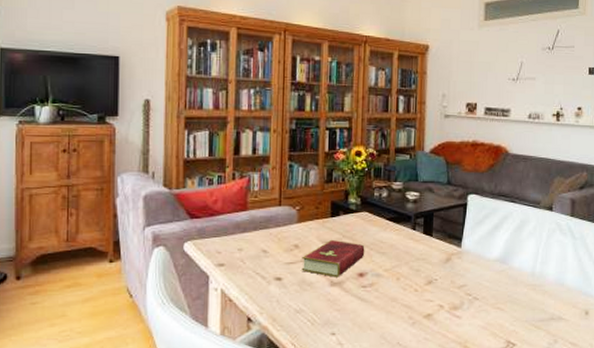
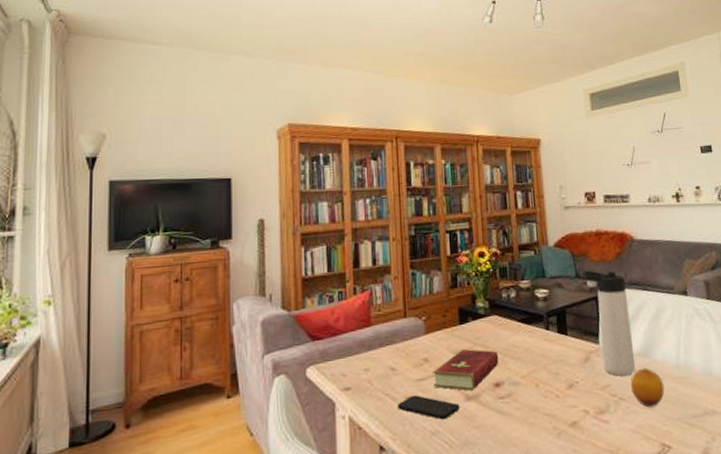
smartphone: none [266,276,324,301] -> present [397,395,460,420]
thermos bottle: none [453,178,495,278] -> present [582,270,636,376]
fruit: none [485,273,517,308] -> present [630,367,665,408]

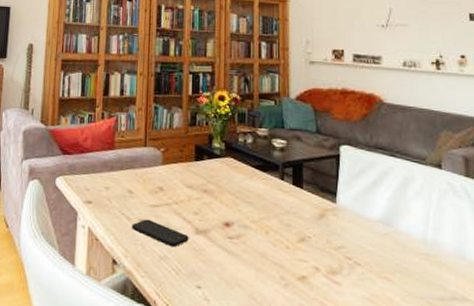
hardcover book: present [433,348,499,391] -> none [166,184,231,225]
thermos bottle: present [582,270,636,376] -> none [323,127,375,241]
fruit: present [630,367,665,408] -> none [368,236,407,279]

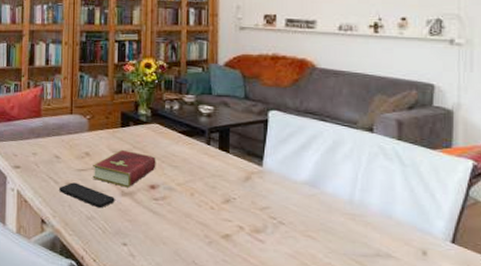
hardcover book: none [166,184,231,225] -> present [92,149,156,188]

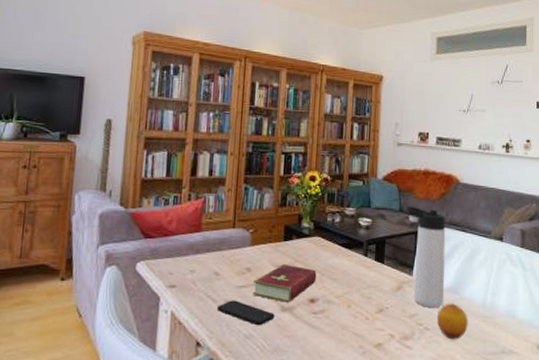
thermos bottle: none [251,93,301,202] -> present [405,206,446,308]
fruit: none [292,197,332,237] -> present [436,303,468,340]

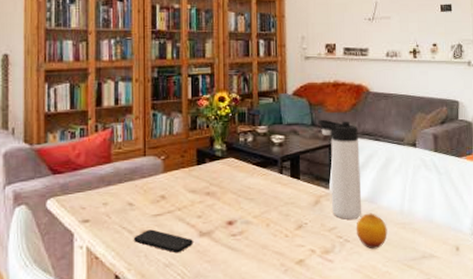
hardcover book: present [253,263,317,303] -> none [169,188,233,228]

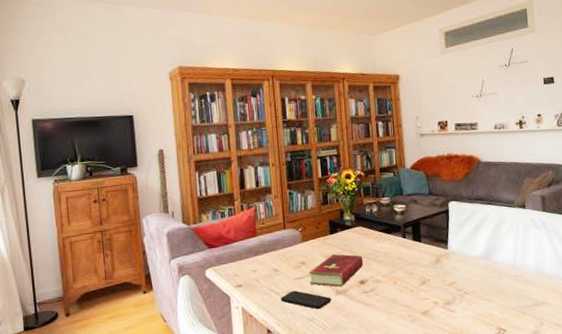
hardcover book: none [169,188,233,228] -> present [309,253,364,287]
thermos bottle: present [317,119,362,220] -> none [434,188,479,275]
fruit: present [356,213,388,250] -> none [473,268,503,300]

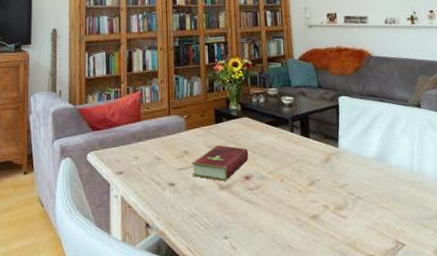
smartphone: present [280,290,332,310] -> none [161,182,214,205]

